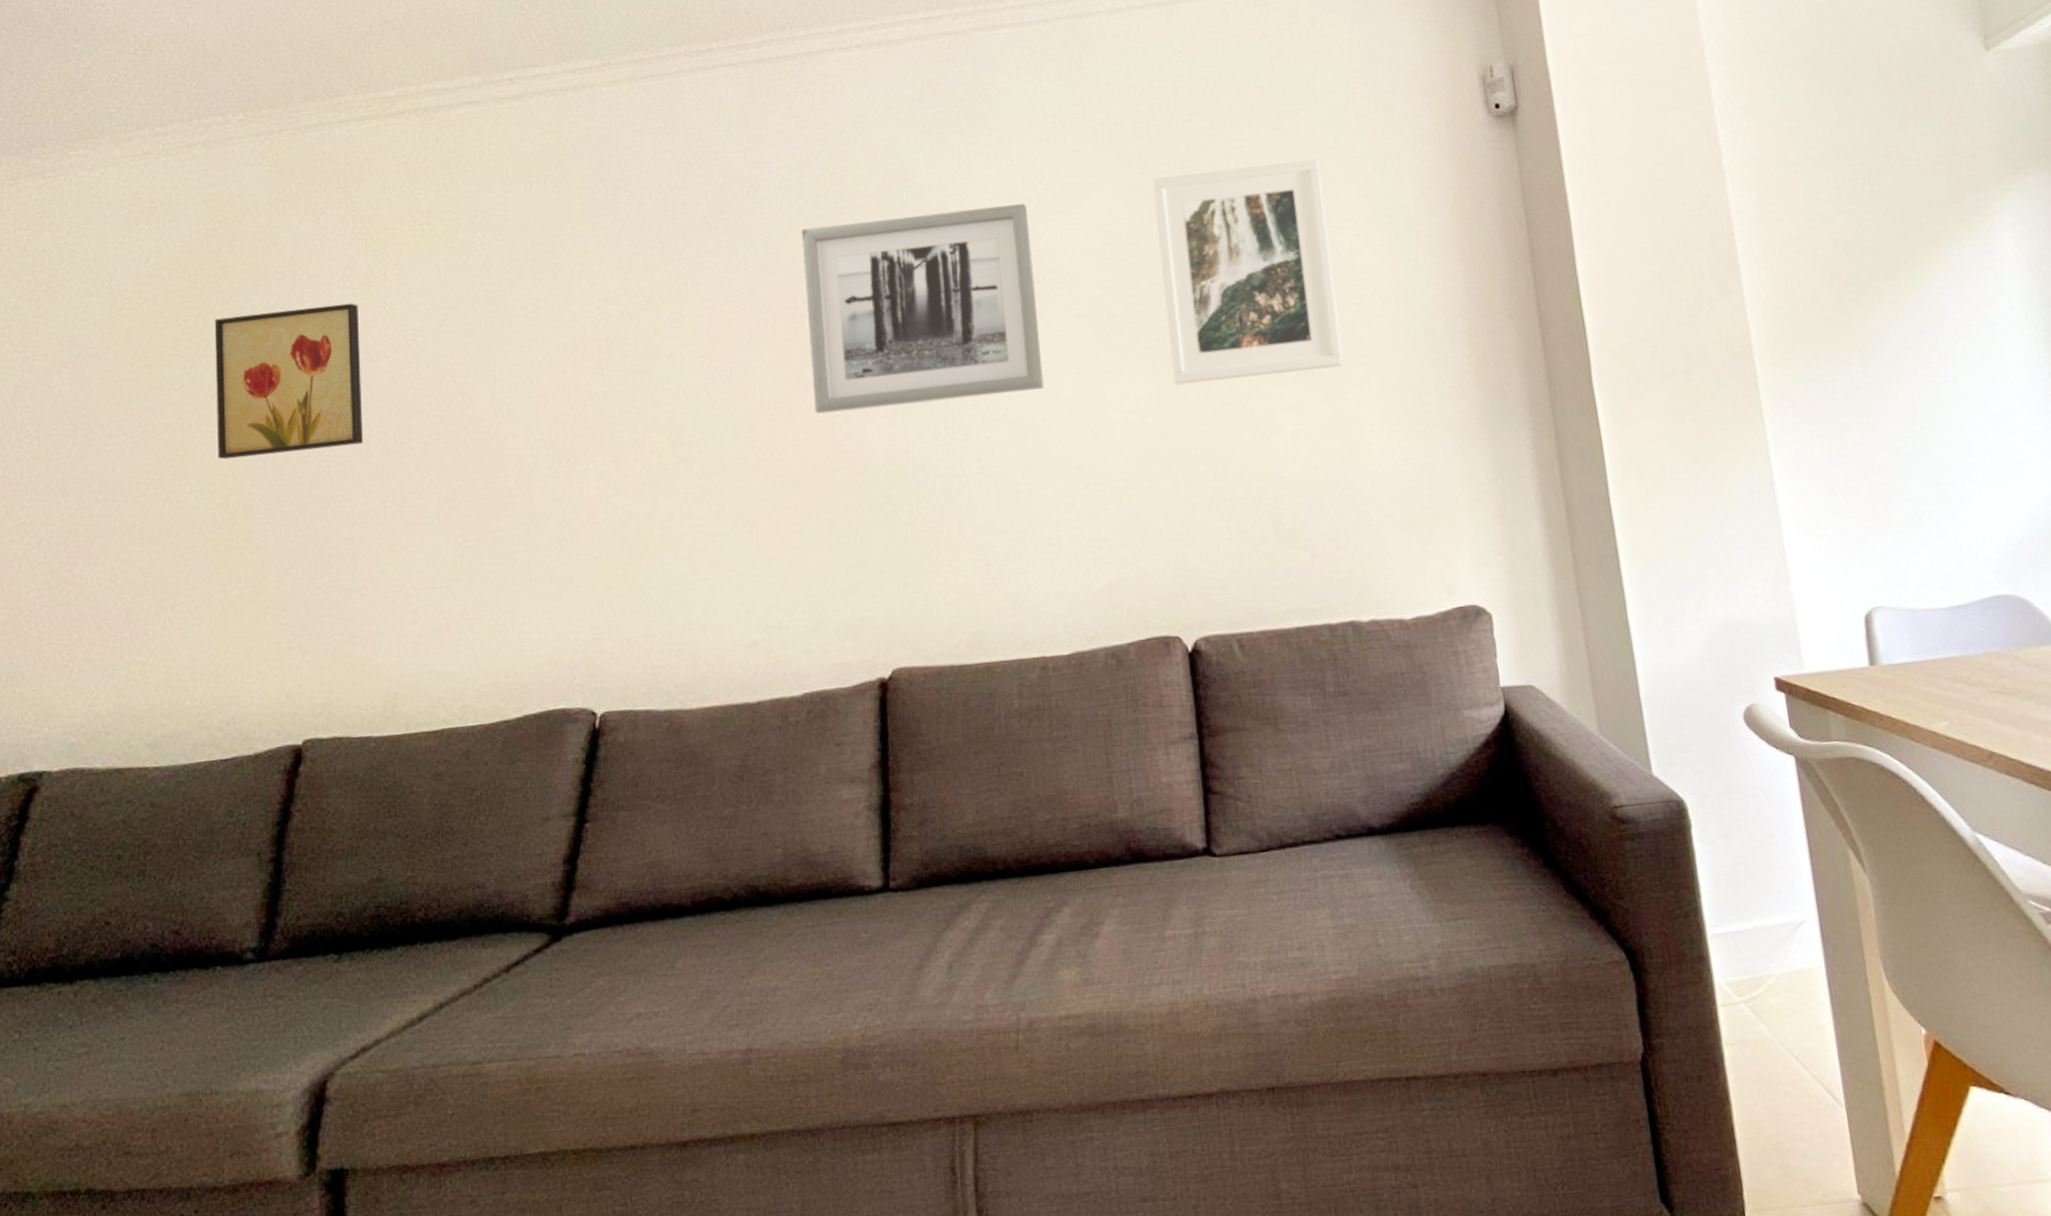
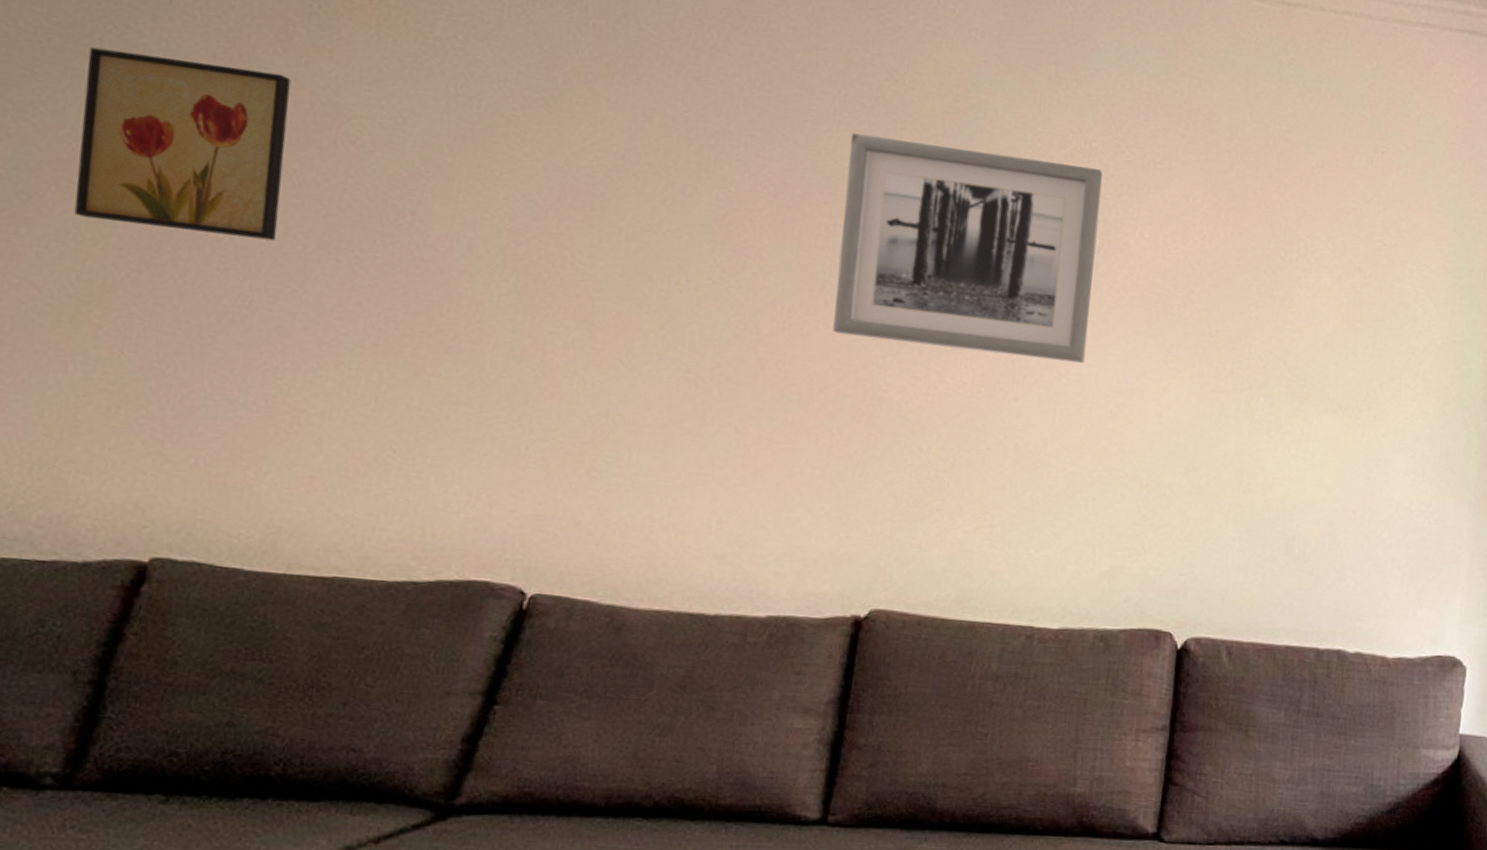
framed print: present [1152,159,1344,385] -> none [1216,179,1404,410]

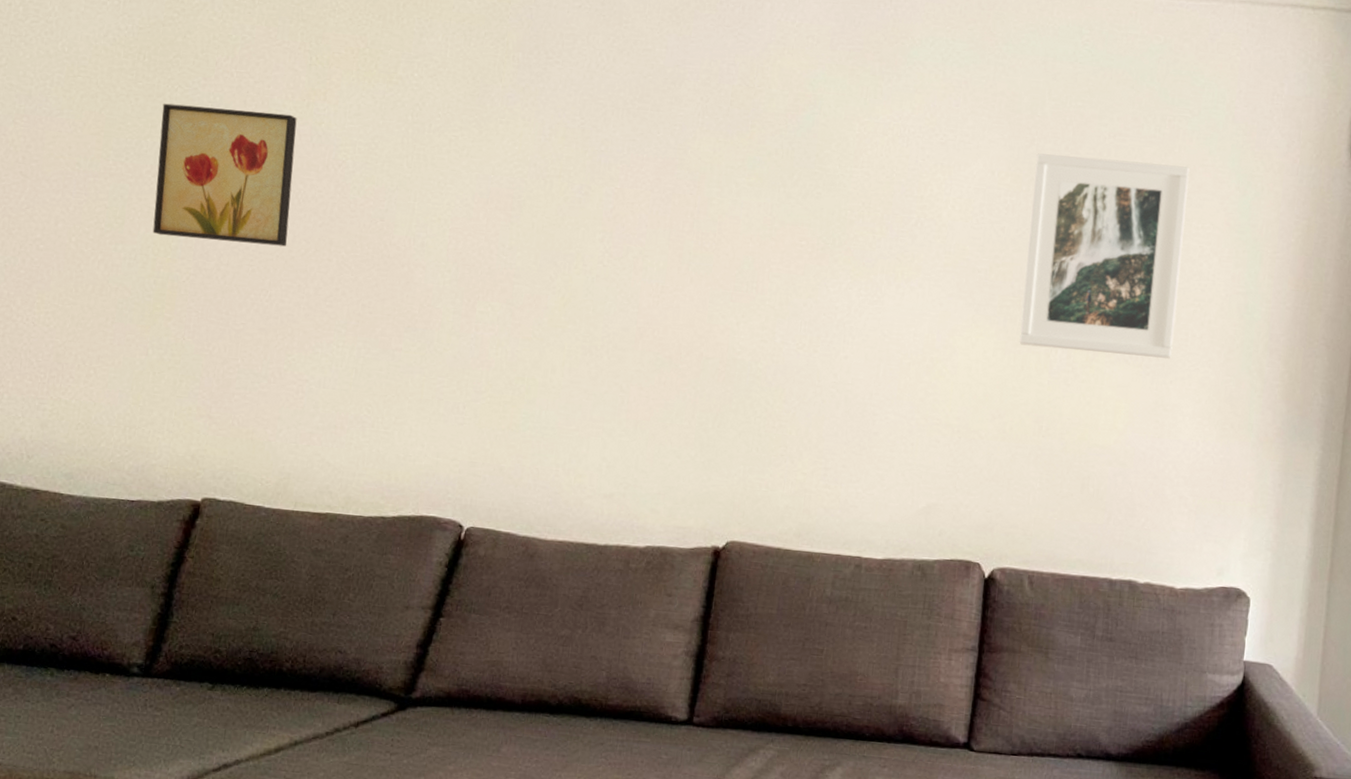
wall art: present [833,133,1103,363] -> none [697,133,920,324]
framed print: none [1216,179,1404,410] -> present [1019,153,1190,359]

